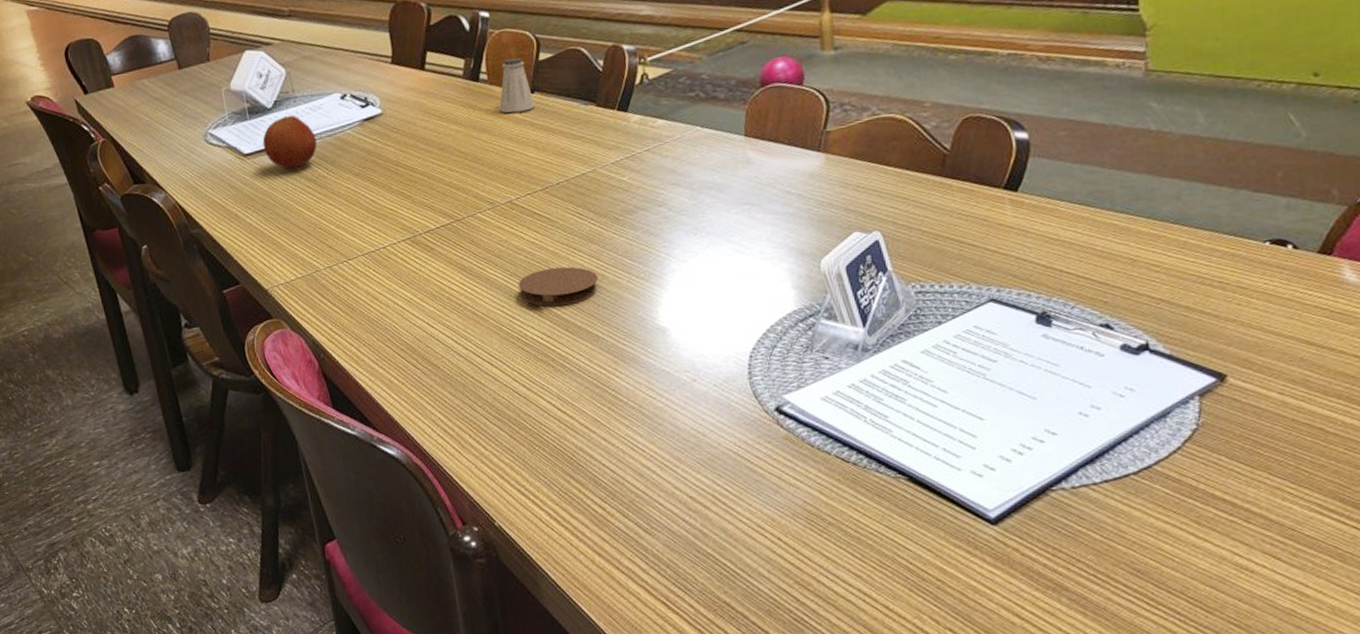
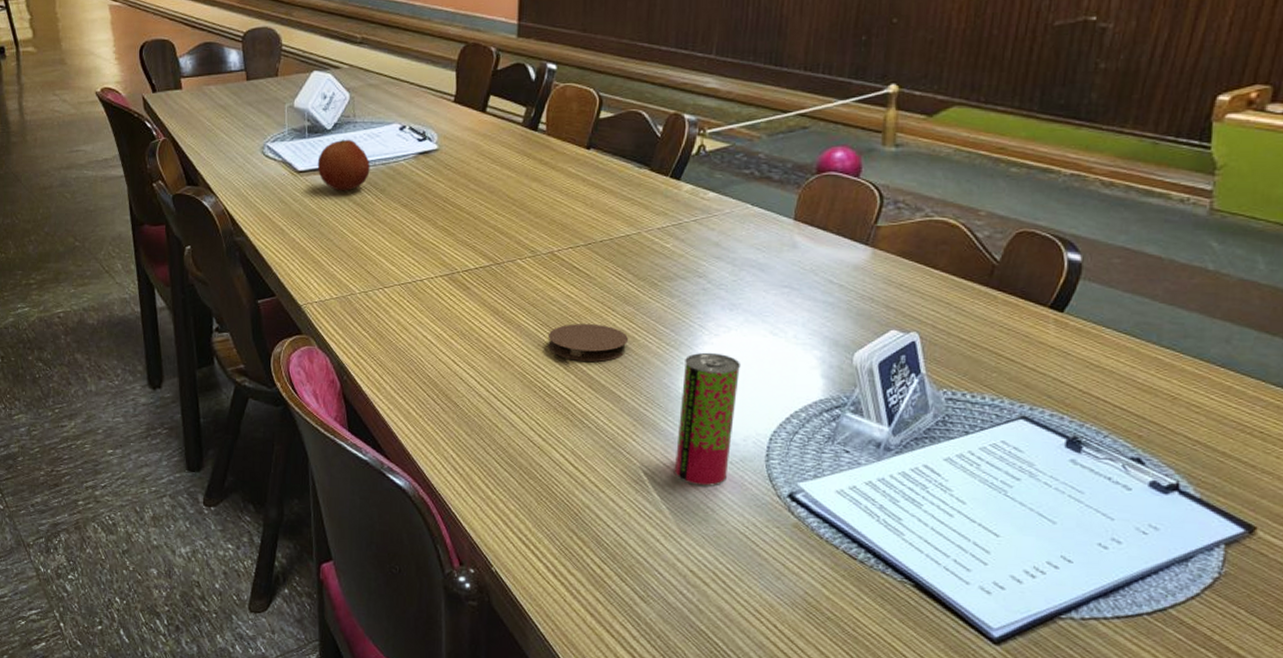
saltshaker: present [499,57,535,114] -> none [554,112,589,166]
beverage can: none [656,278,714,414] -> present [673,352,741,487]

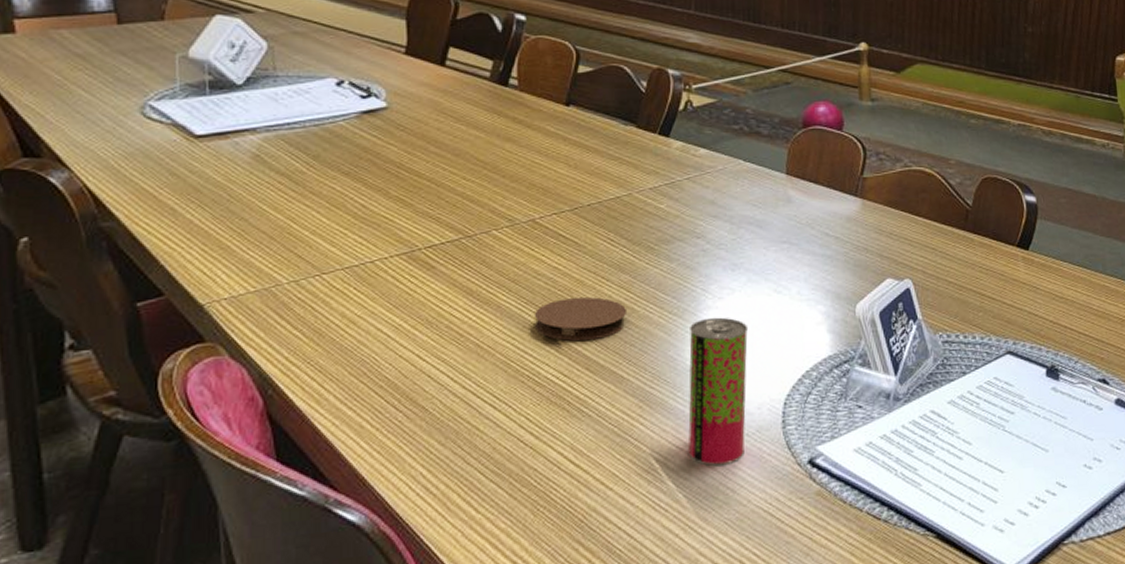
fruit: present [317,139,370,191] -> none [223,96,298,159]

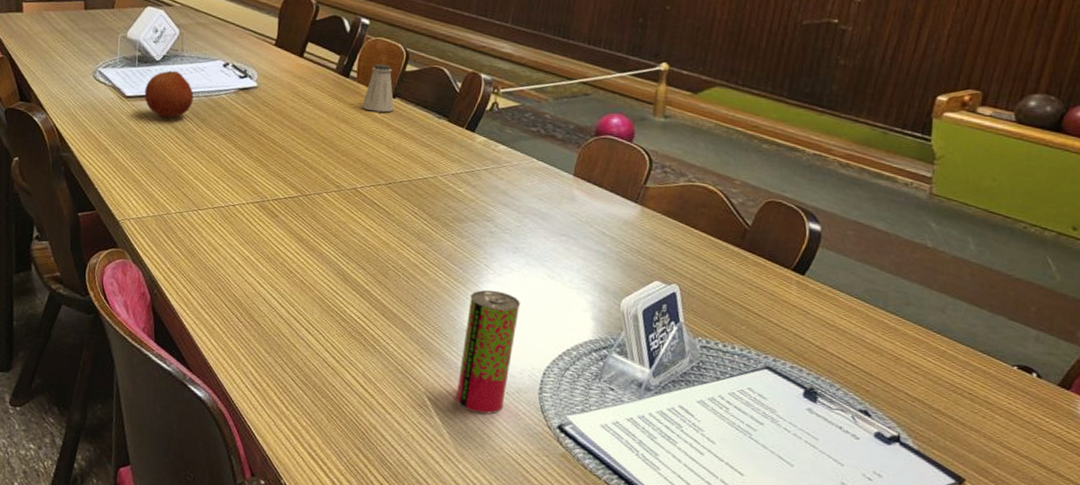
fruit: none [223,96,298,159] -> present [144,70,194,118]
saltshaker: none [529,67,569,124] -> present [362,63,394,113]
coaster: present [534,297,628,341] -> none [346,255,421,292]

